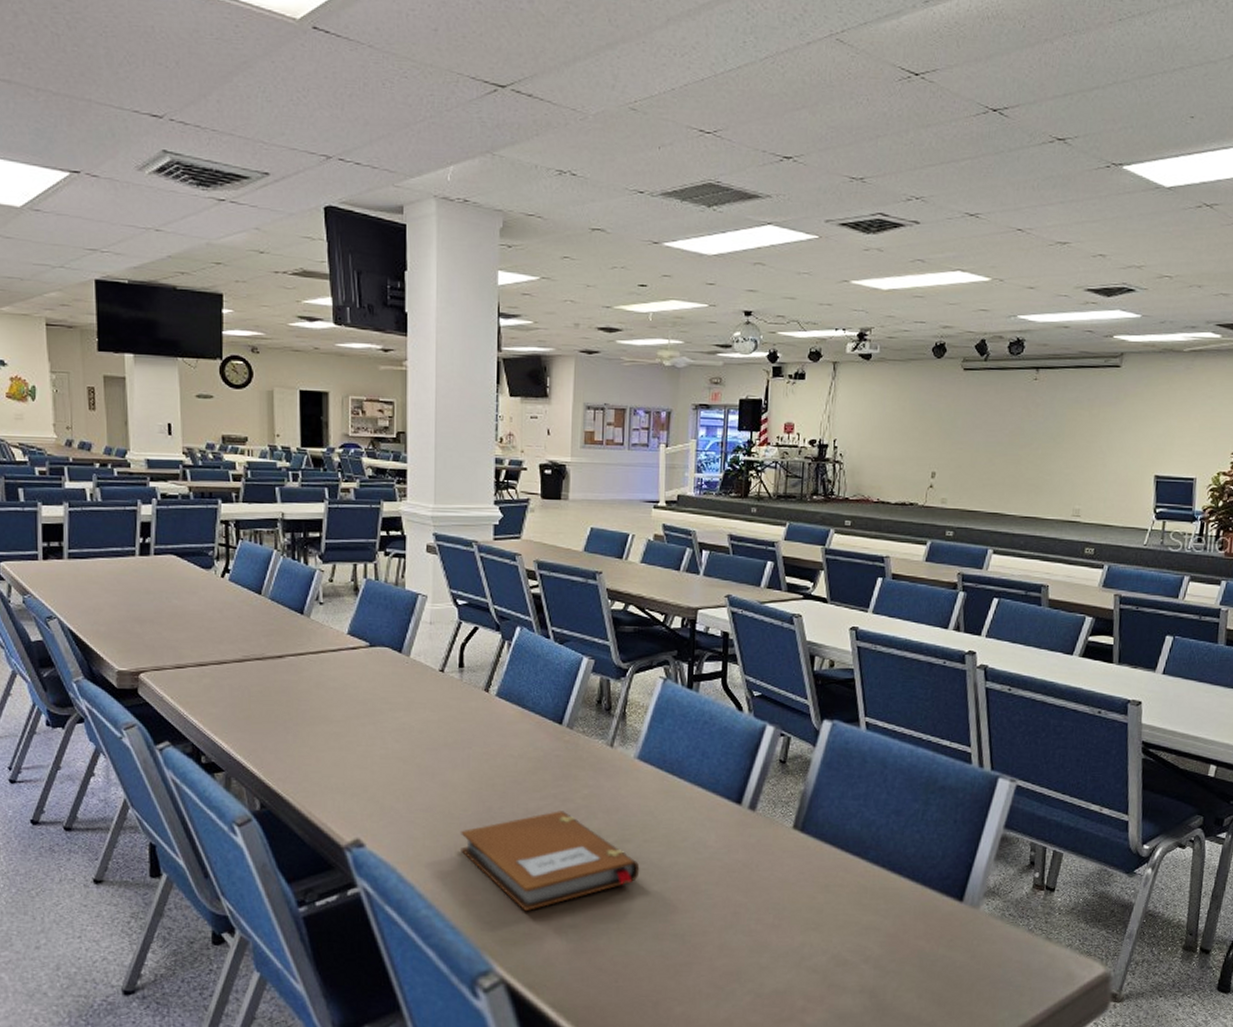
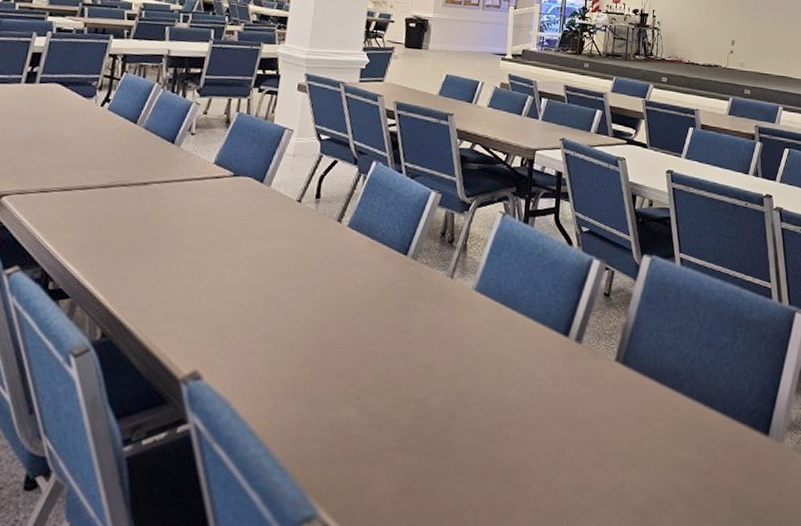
notebook: present [461,811,640,911] -> none [298,342,471,448]

